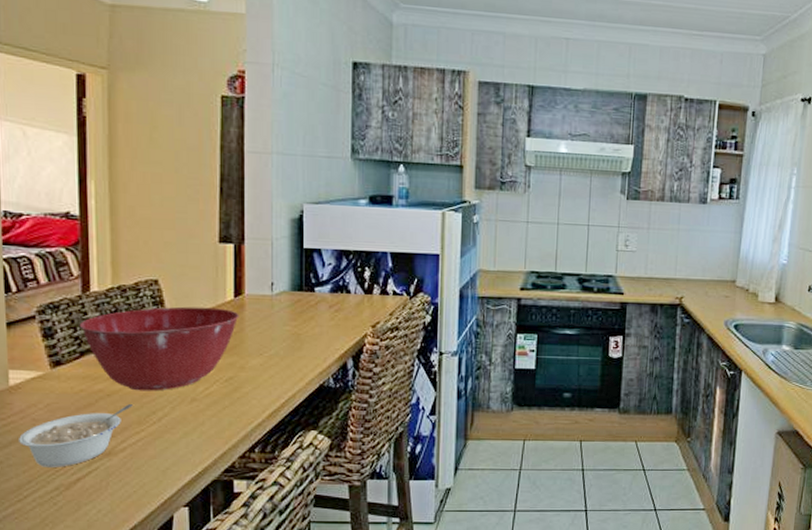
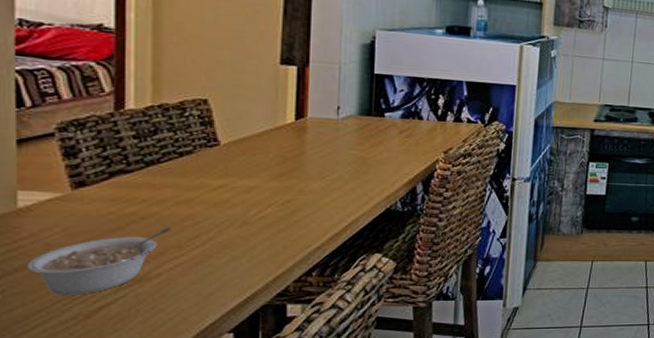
mixing bowl: present [79,306,239,391] -> none [109,127,300,215]

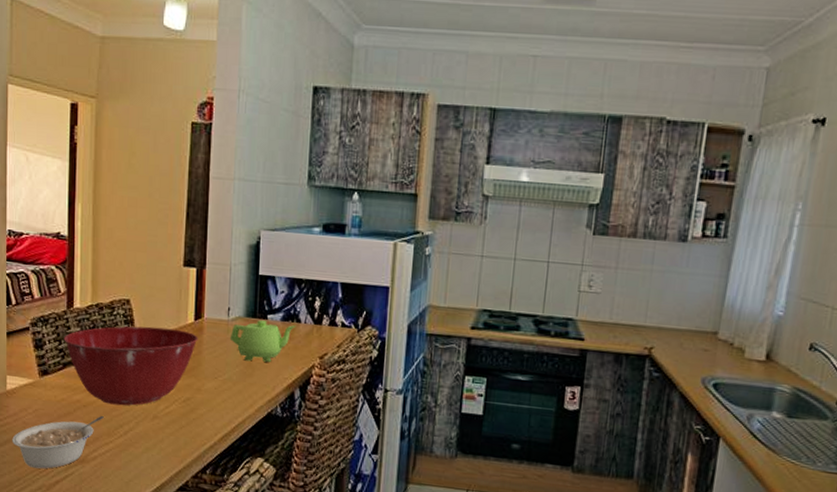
mixing bowl: none [109,127,300,215] -> present [63,326,198,406]
teapot: none [339,118,418,159] -> present [229,320,297,362]

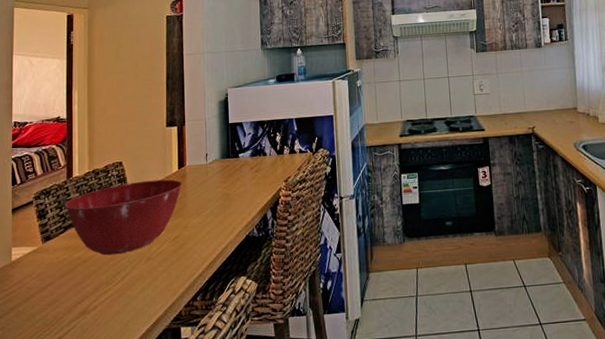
legume: present [12,416,104,469] -> none [17,267,103,329]
teapot: present [229,320,297,362] -> none [209,158,263,195]

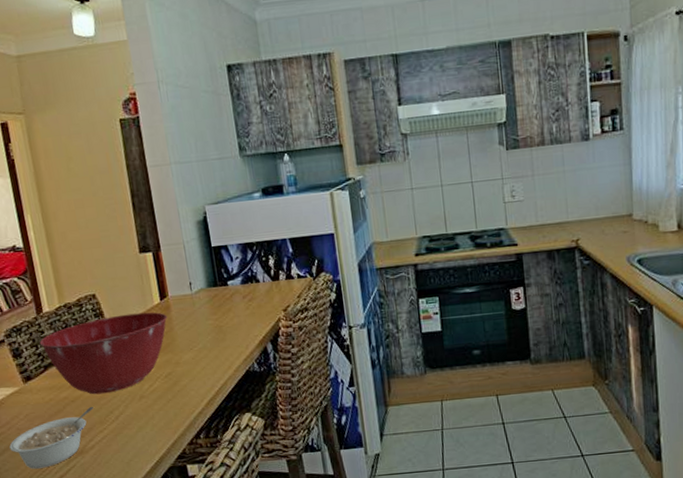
legume: none [17,267,103,329] -> present [9,407,94,469]

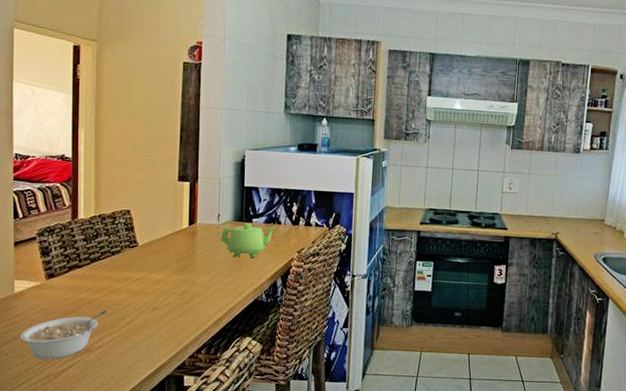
mixing bowl: present [39,312,168,395] -> none [69,232,192,301]
teapot: none [196,286,256,328] -> present [220,223,277,258]

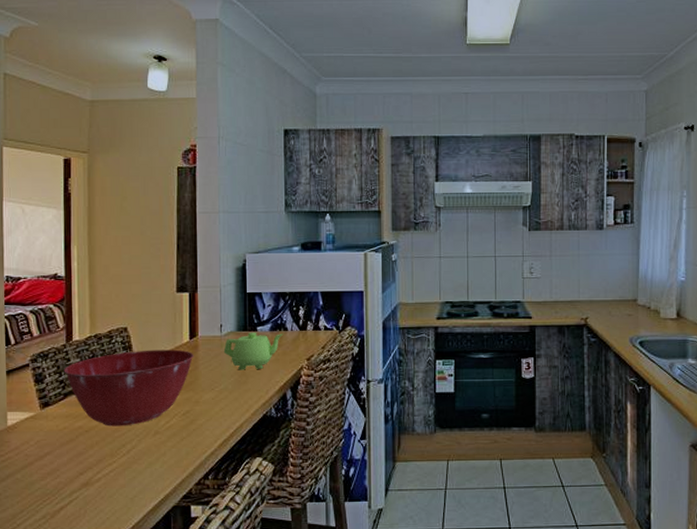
legume: present [20,310,108,360] -> none [14,439,106,498]
mixing bowl: none [69,232,192,301] -> present [63,349,194,427]

